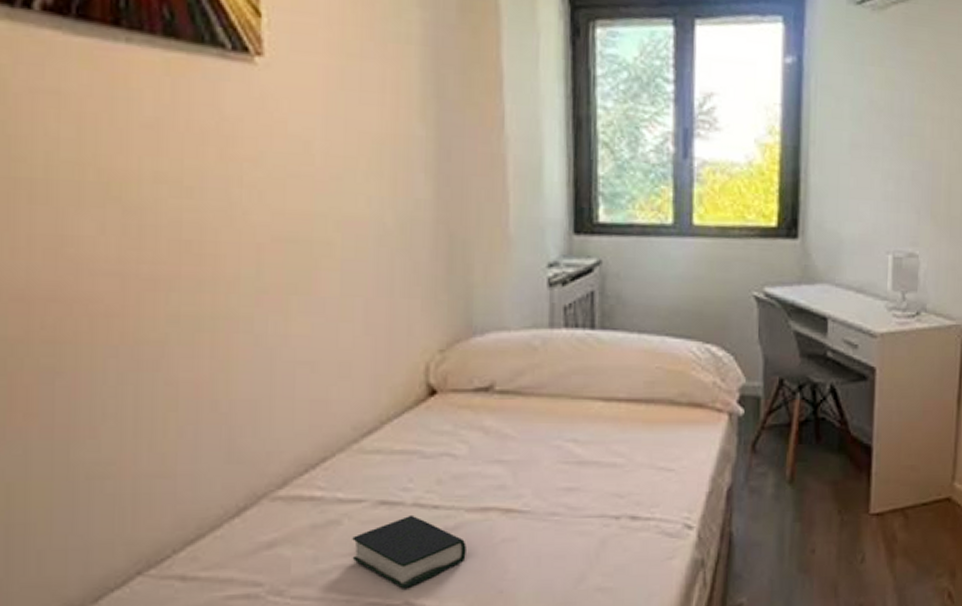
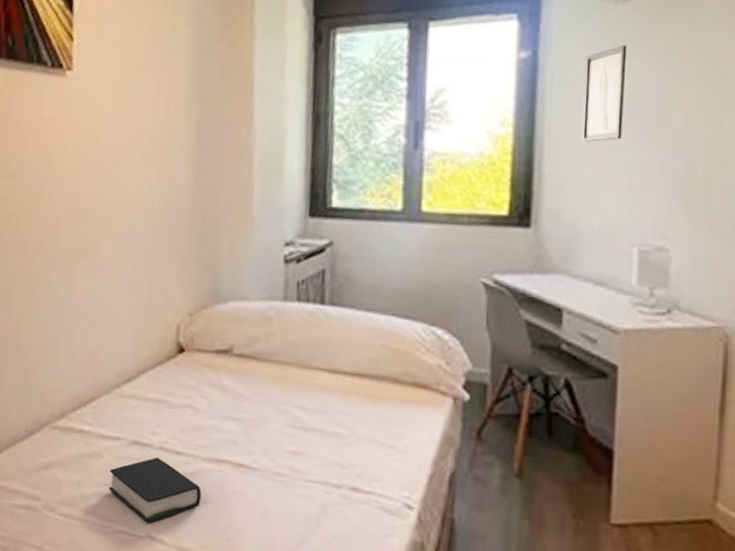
wall art: none [843,54,883,152] -> present [581,45,627,142]

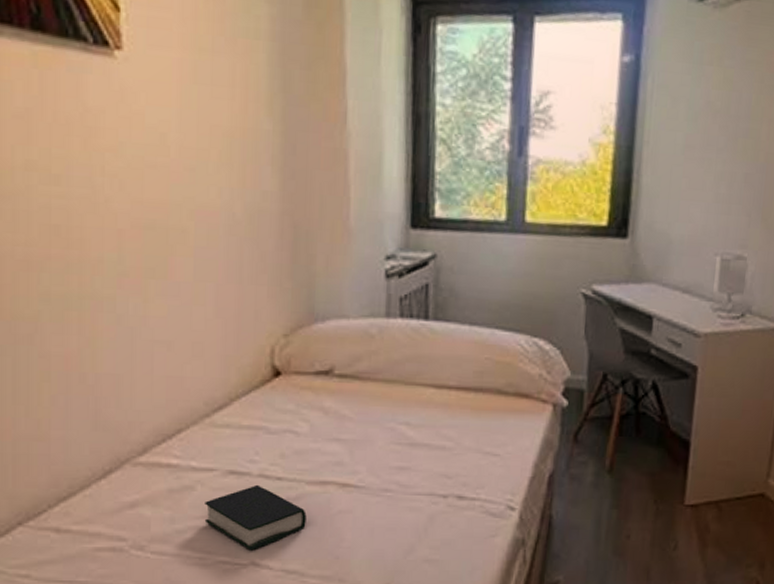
wall art: present [581,45,627,142] -> none [677,54,723,153]

